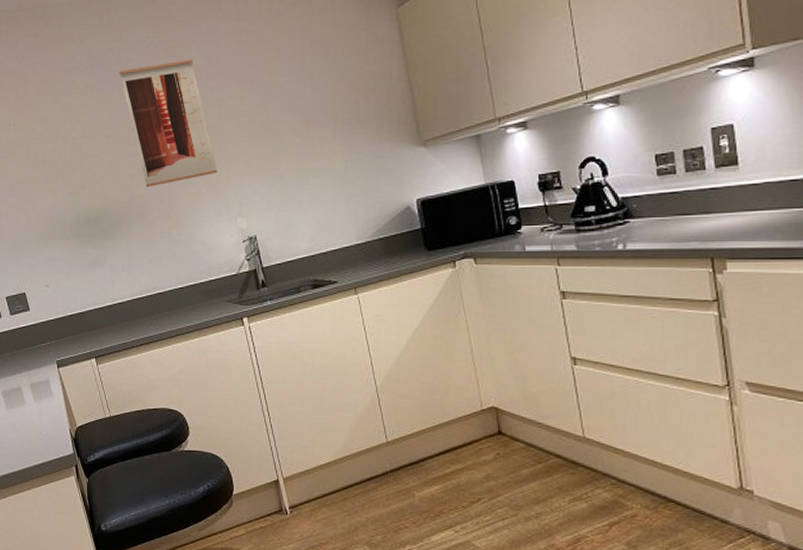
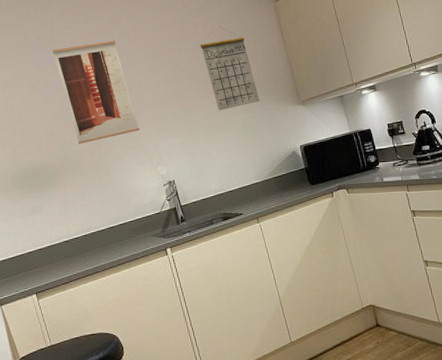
calendar: none [296,41,369,152] -> present [200,27,260,111]

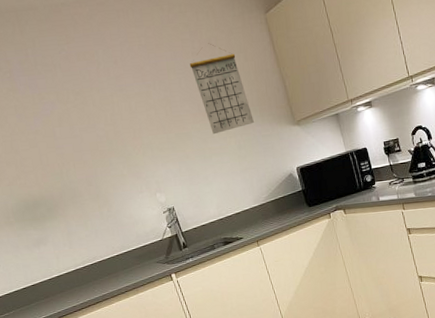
wall art: present [52,40,140,145] -> none [37,61,135,175]

